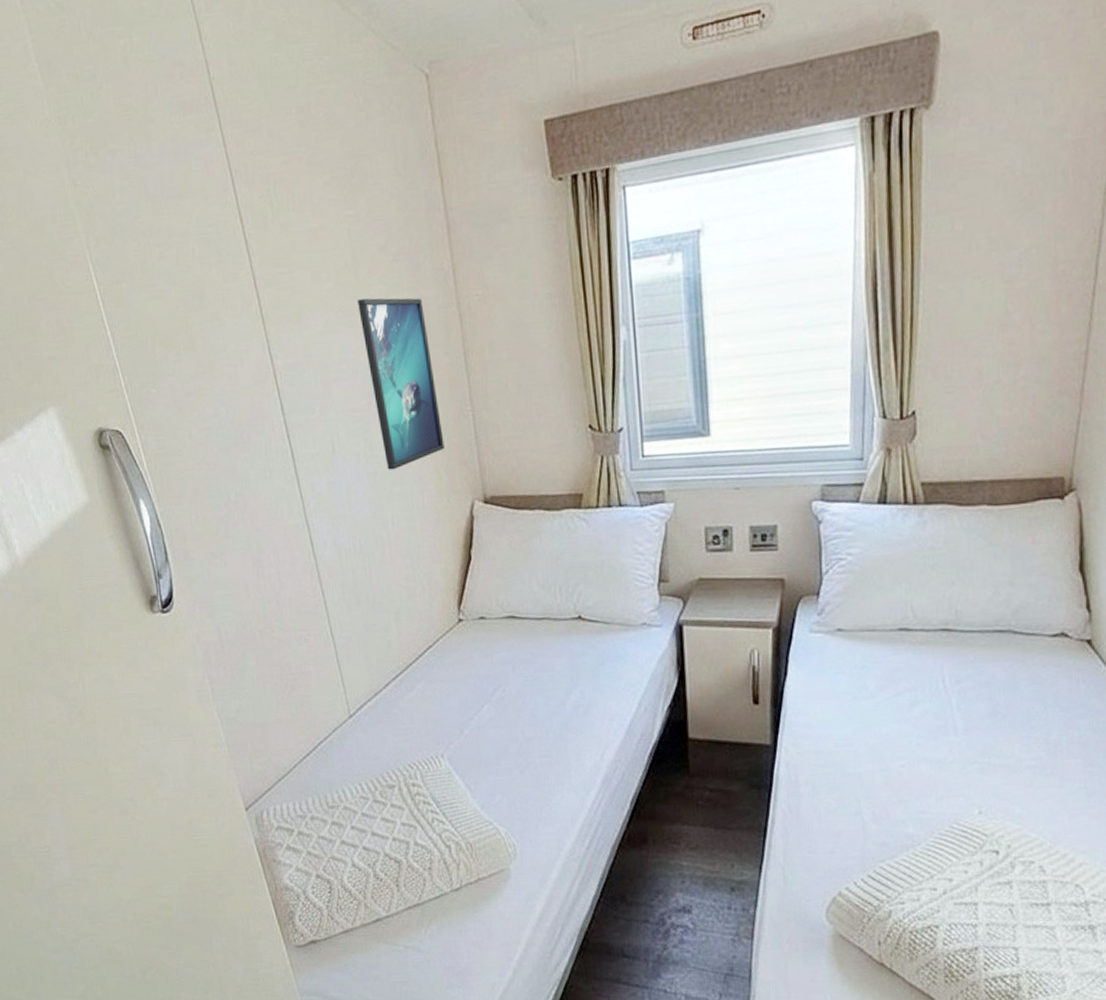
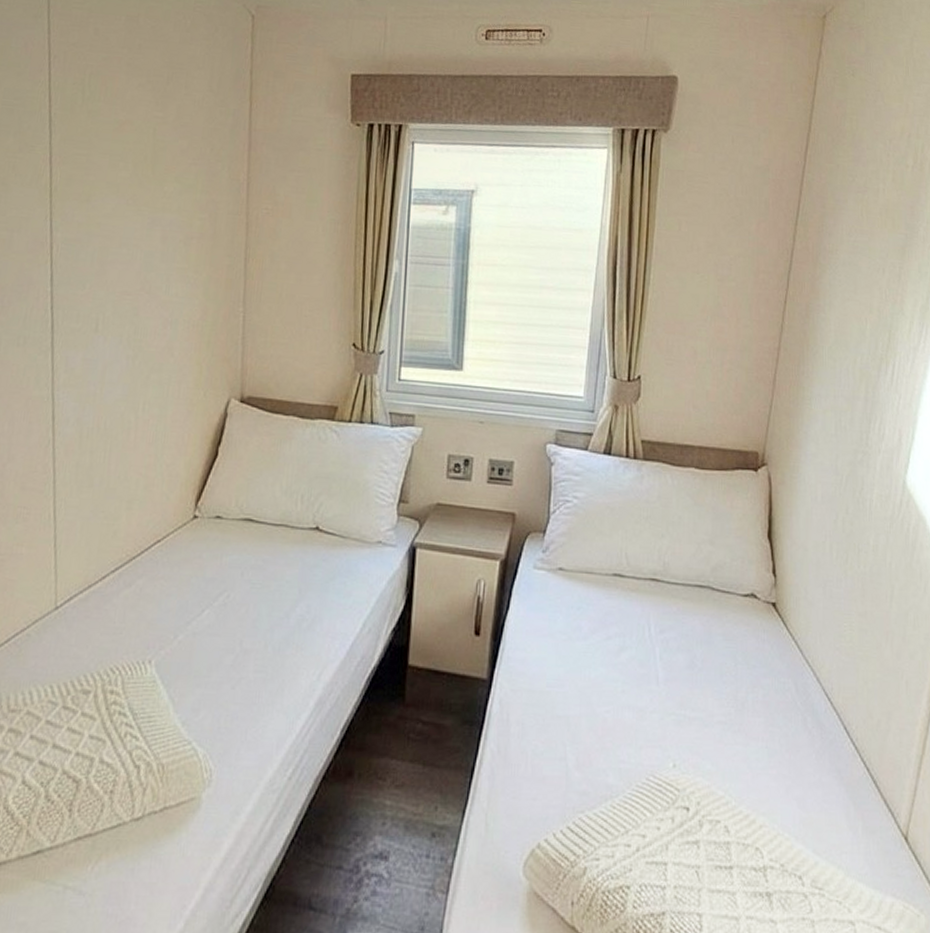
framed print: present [356,298,445,470] -> none [148,192,214,357]

